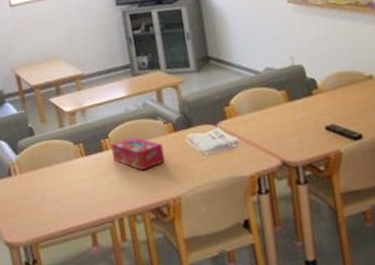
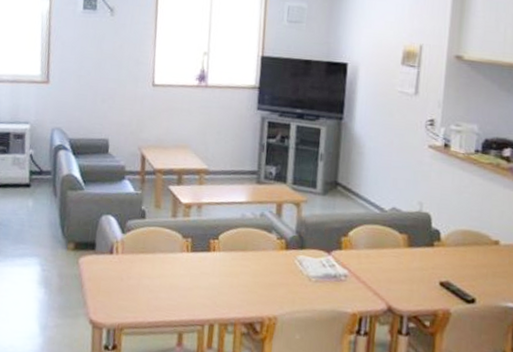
tissue box: present [111,136,165,171] -> none [217,244,271,281]

